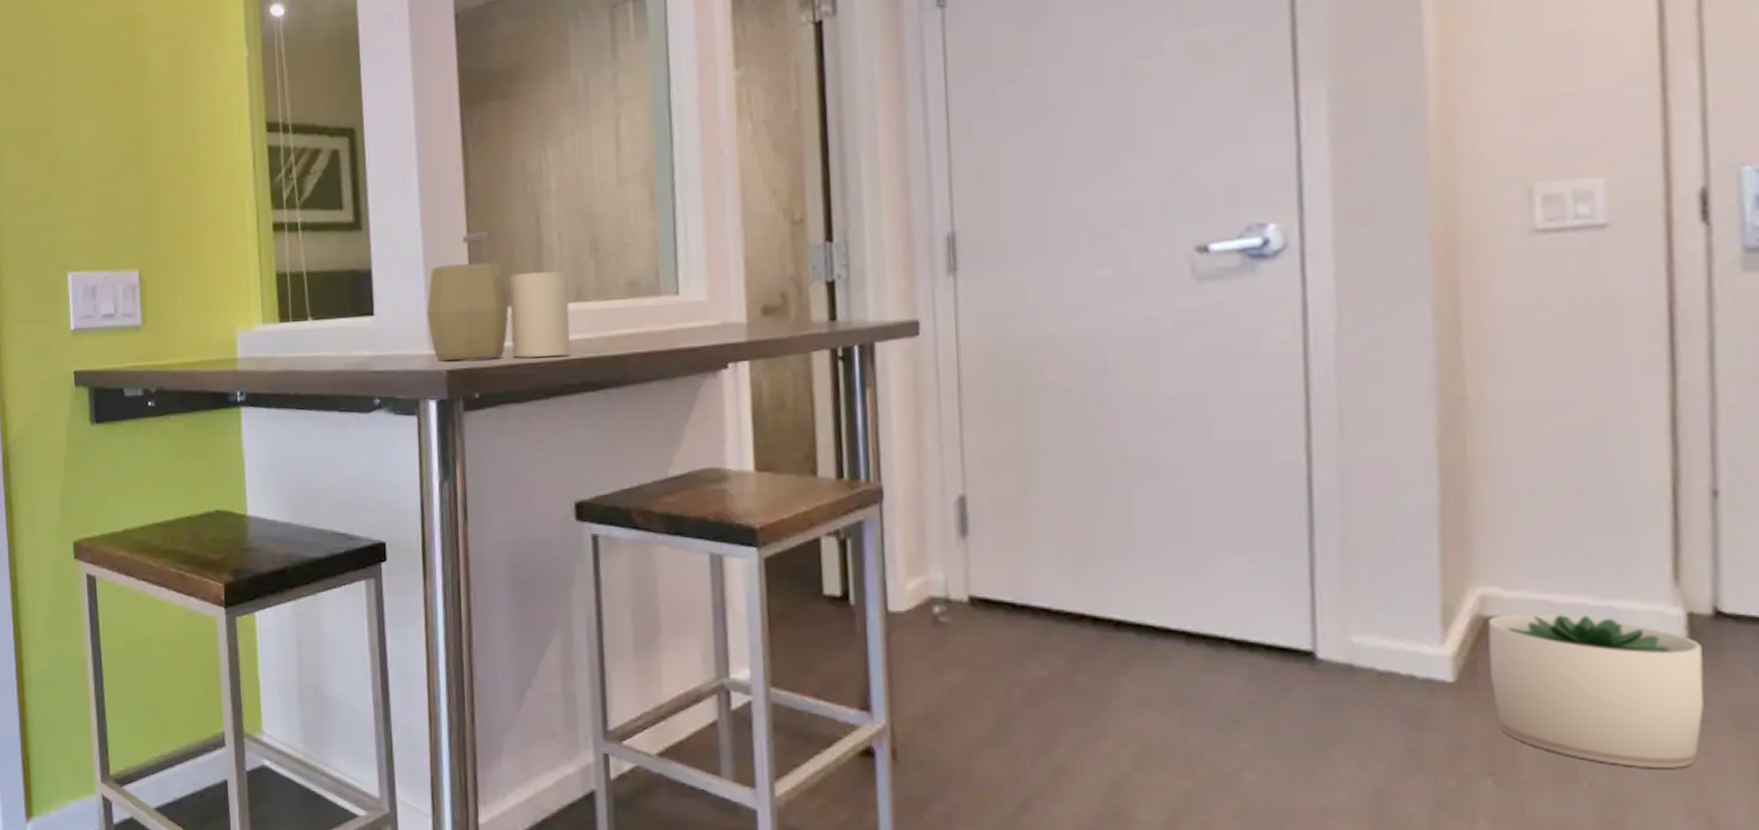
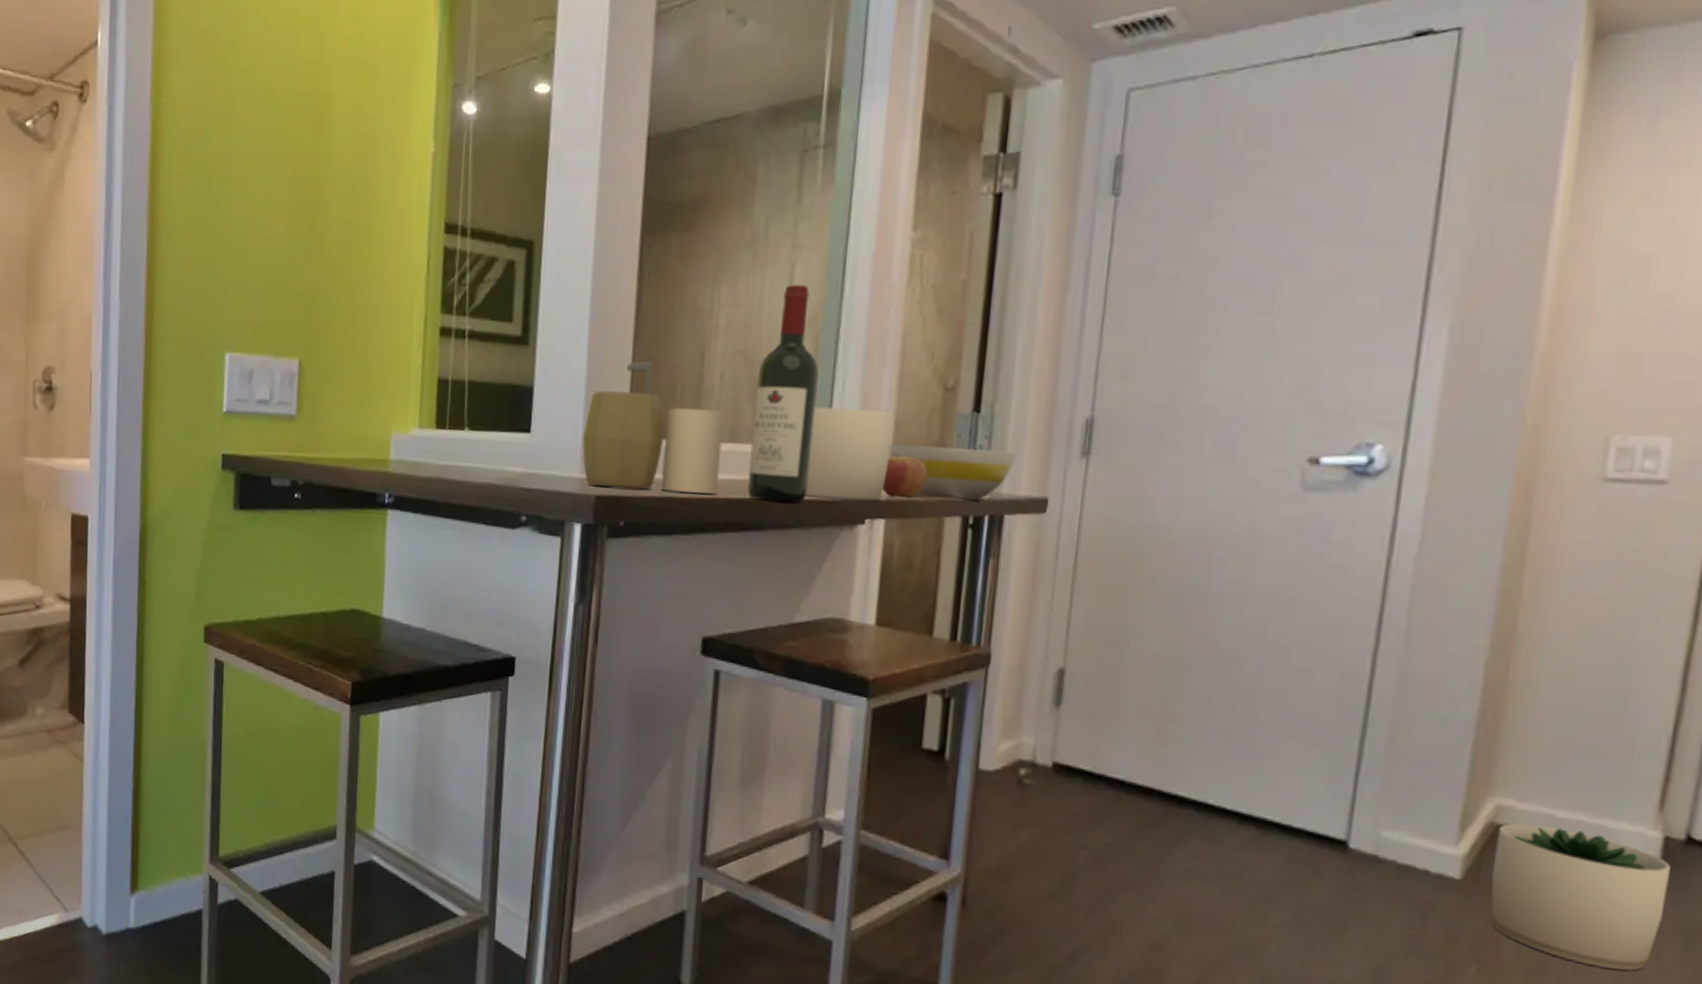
wine bottle: none [596,137,664,356] -> present [747,285,819,503]
planter: none [659,251,745,347] -> present [805,407,895,502]
fruit: none [741,292,788,338] -> present [882,452,929,499]
bowl: none [742,276,878,335] -> present [888,444,1016,501]

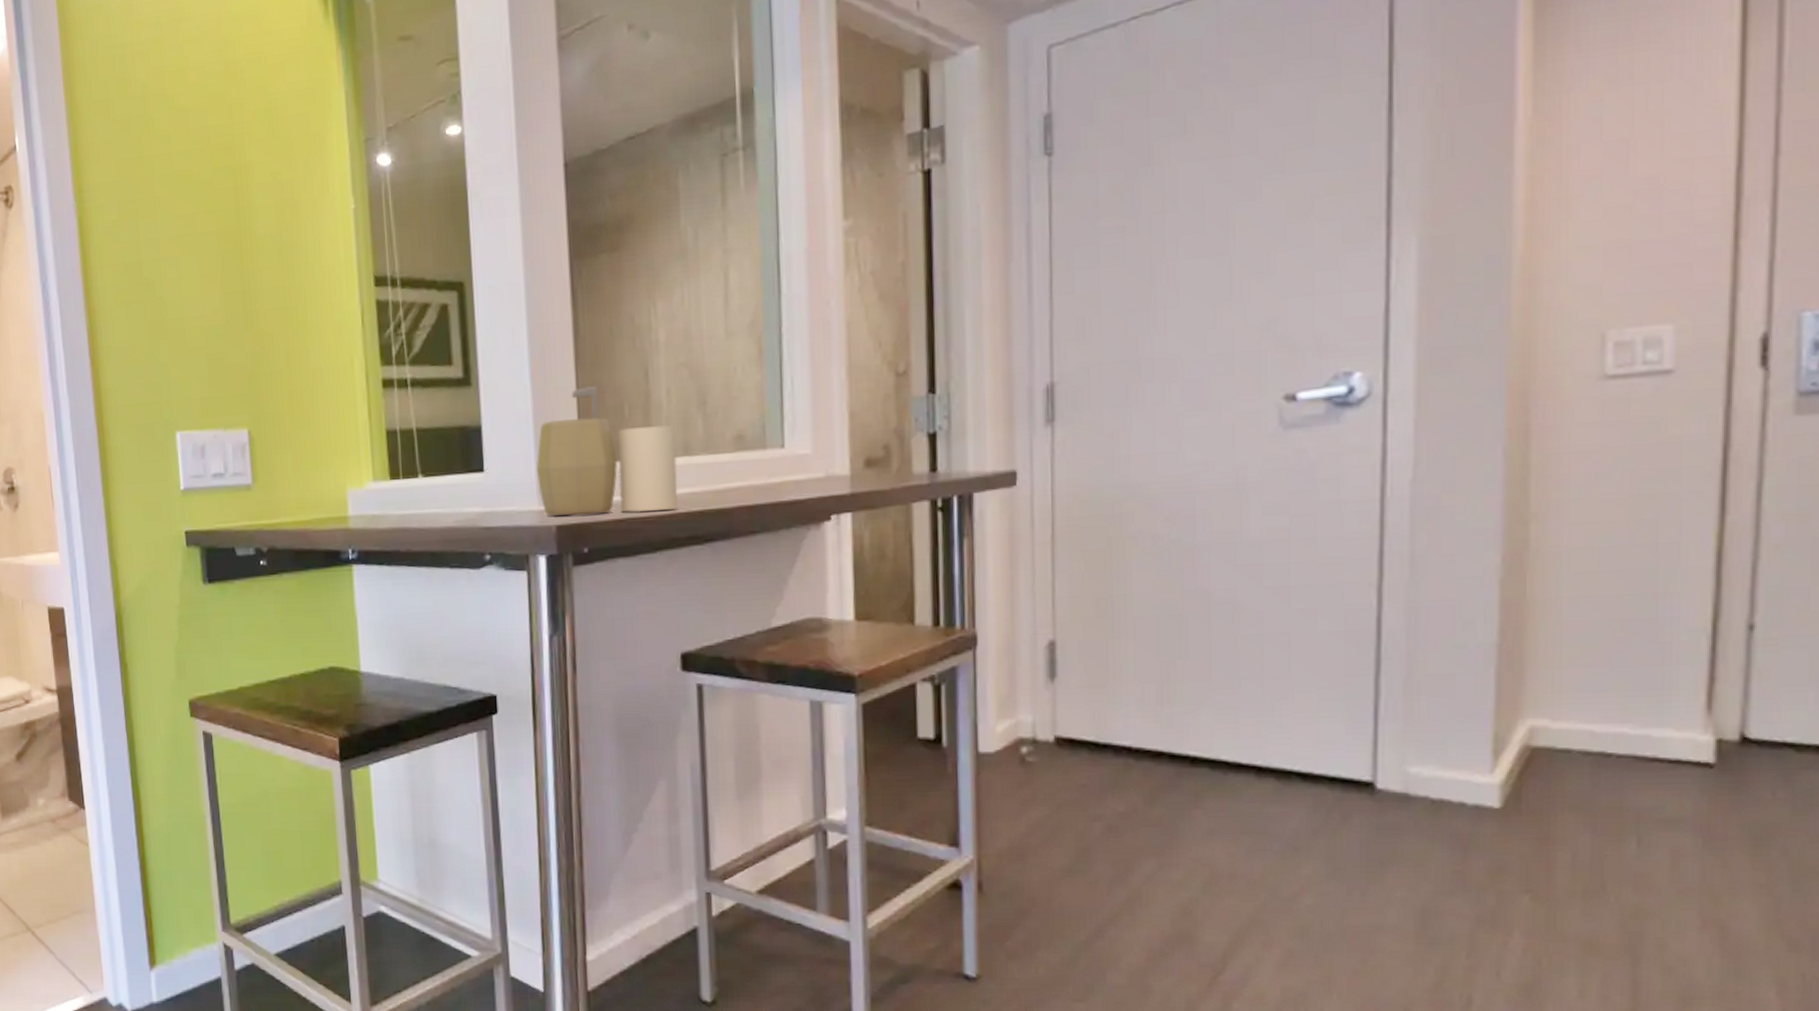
wine bottle: present [747,285,819,503] -> none [704,289,769,510]
planter: present [805,407,895,502] -> none [765,404,849,500]
fruit: present [882,452,929,499] -> none [844,444,890,490]
bowl: present [888,444,1016,501] -> none [846,428,978,487]
planter: present [1490,823,1671,971] -> none [1534,743,1727,884]

